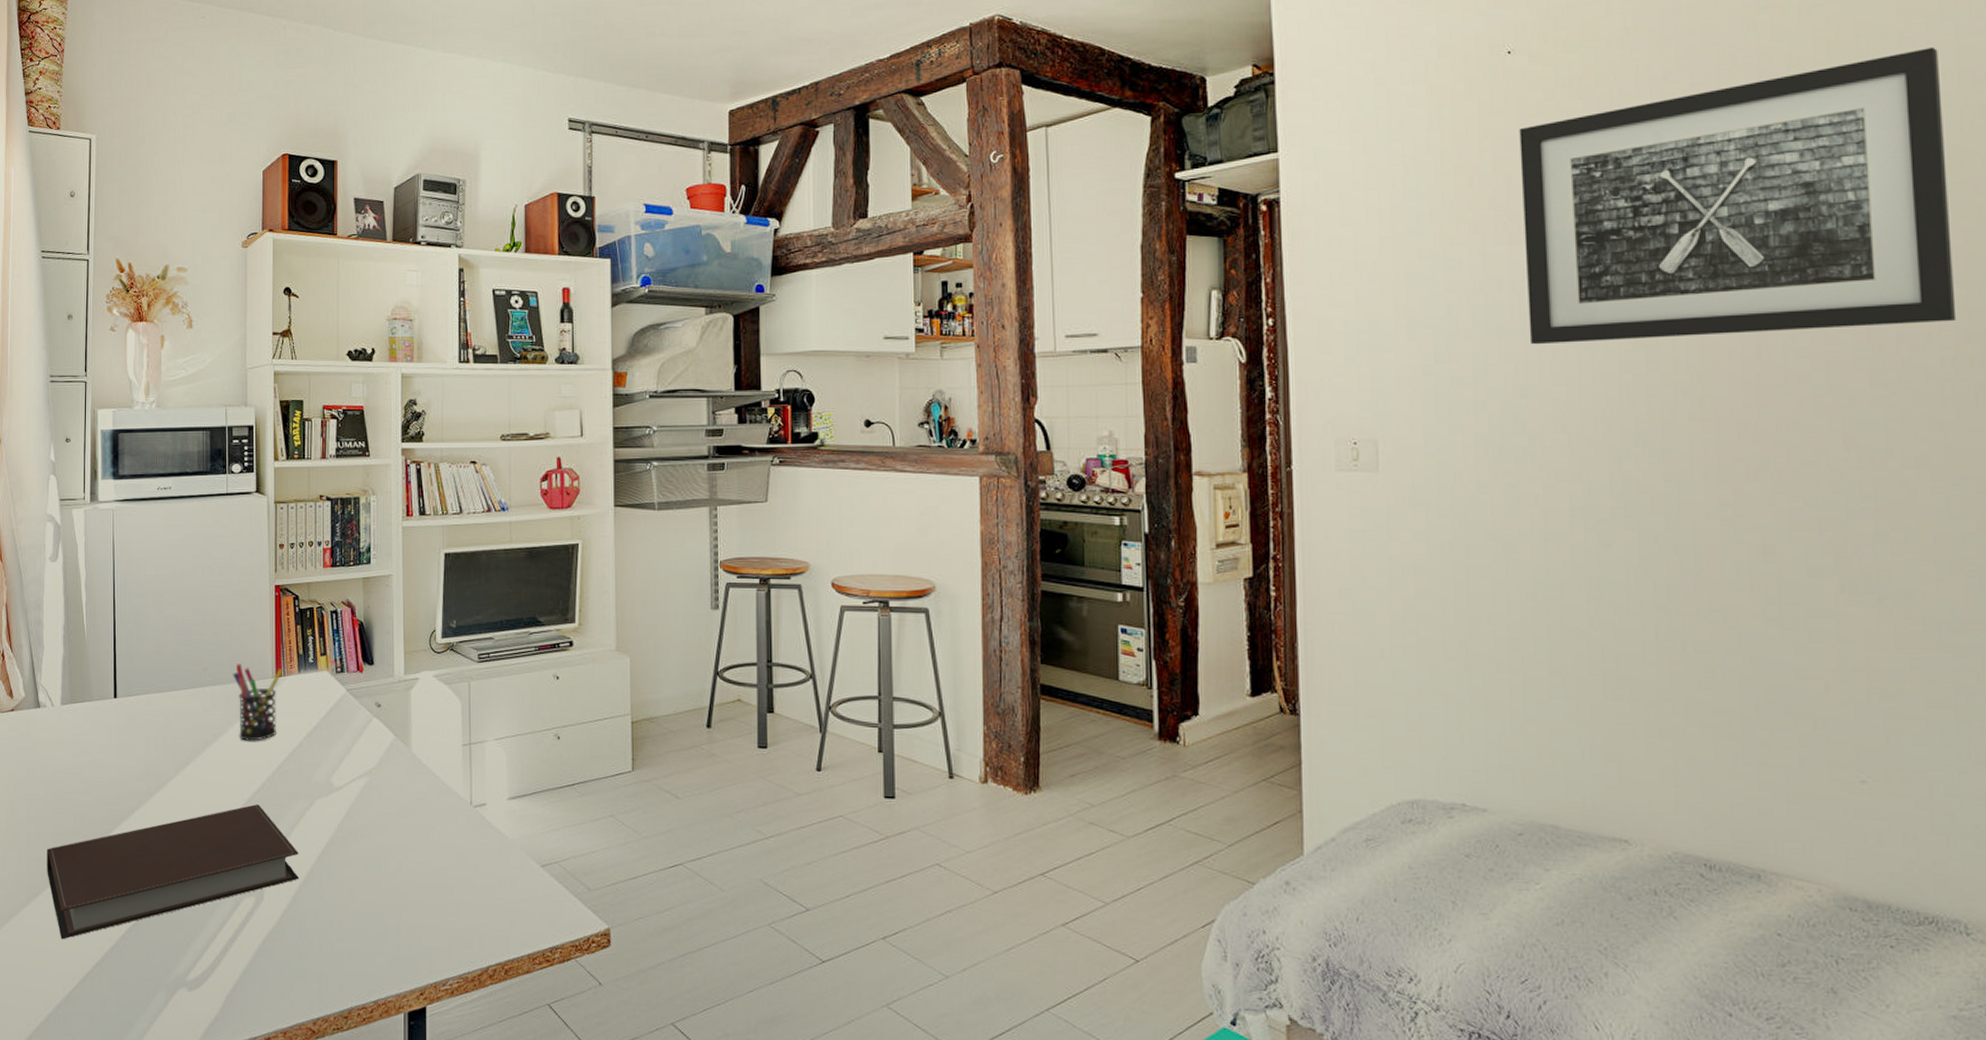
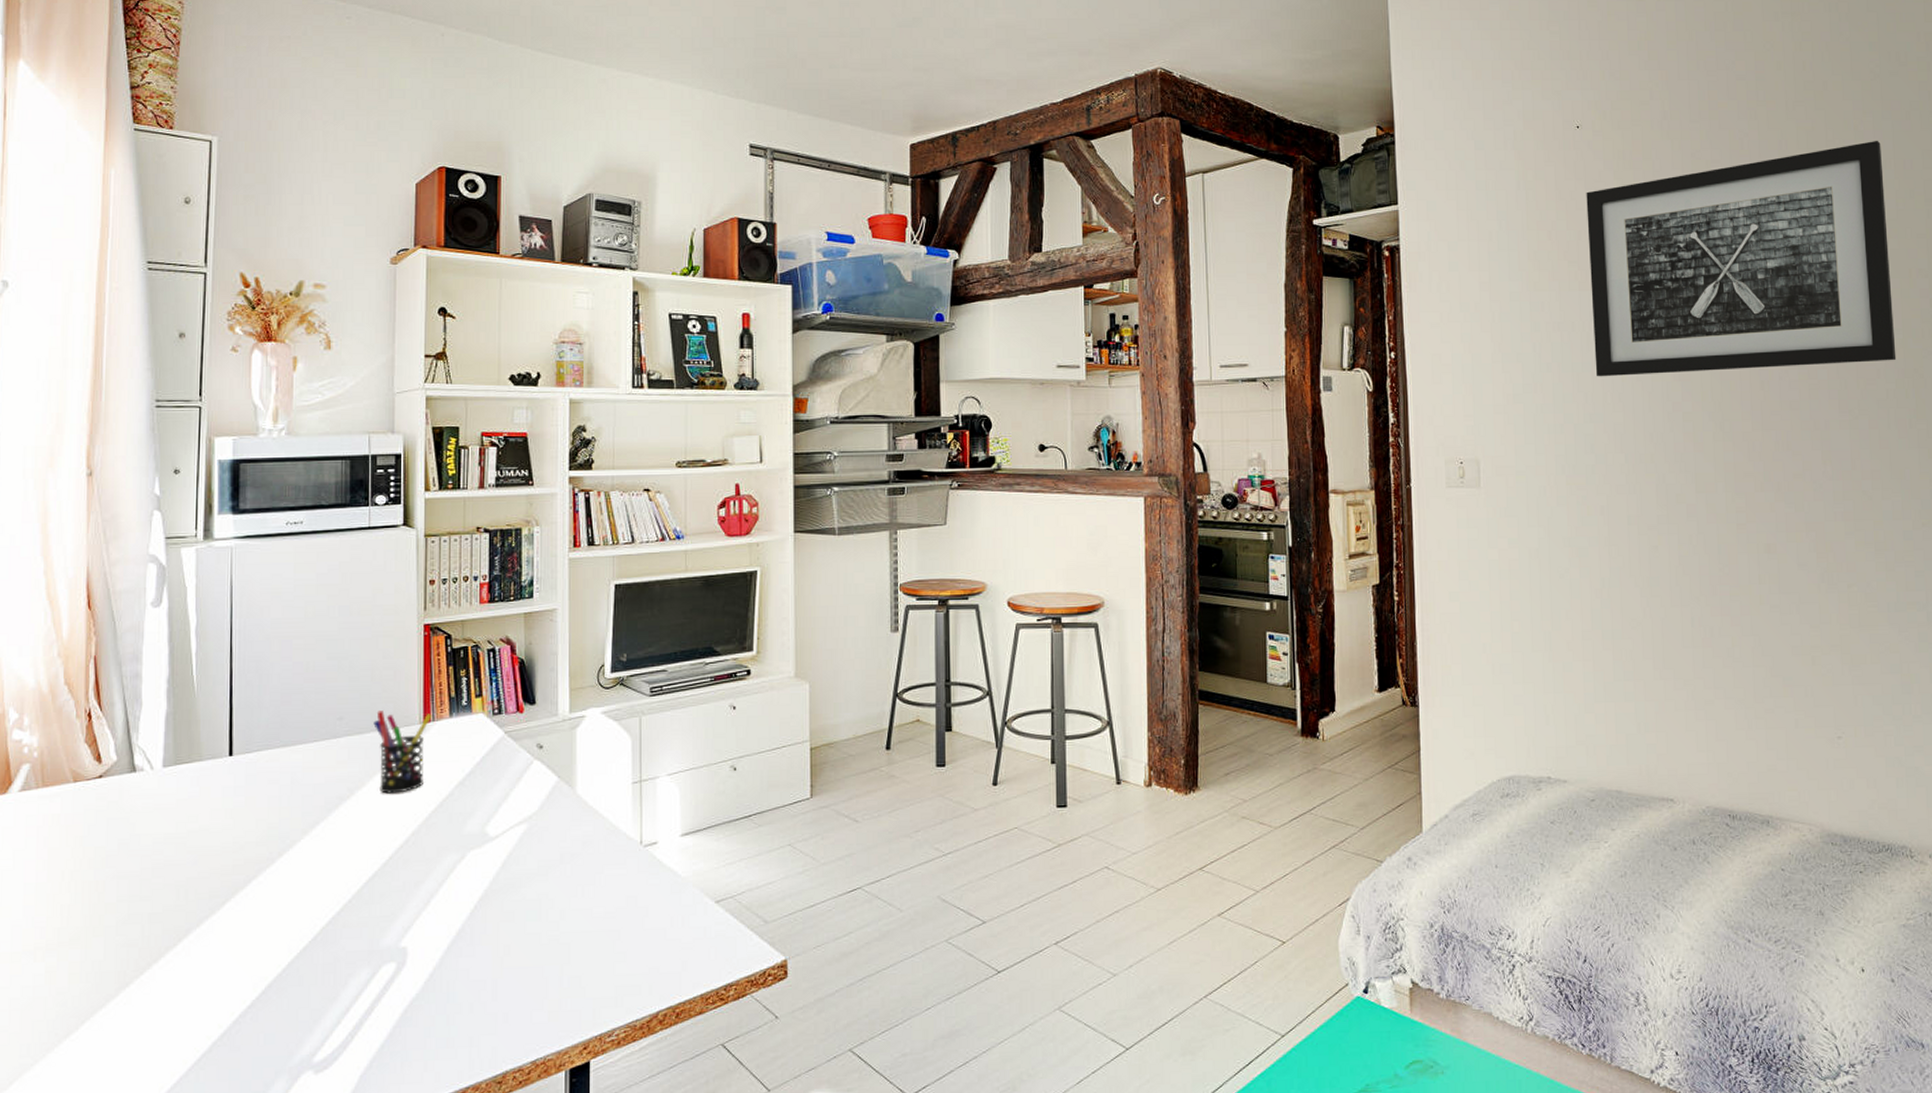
notebook: present [47,804,299,940] -> none [141,862,447,1032]

